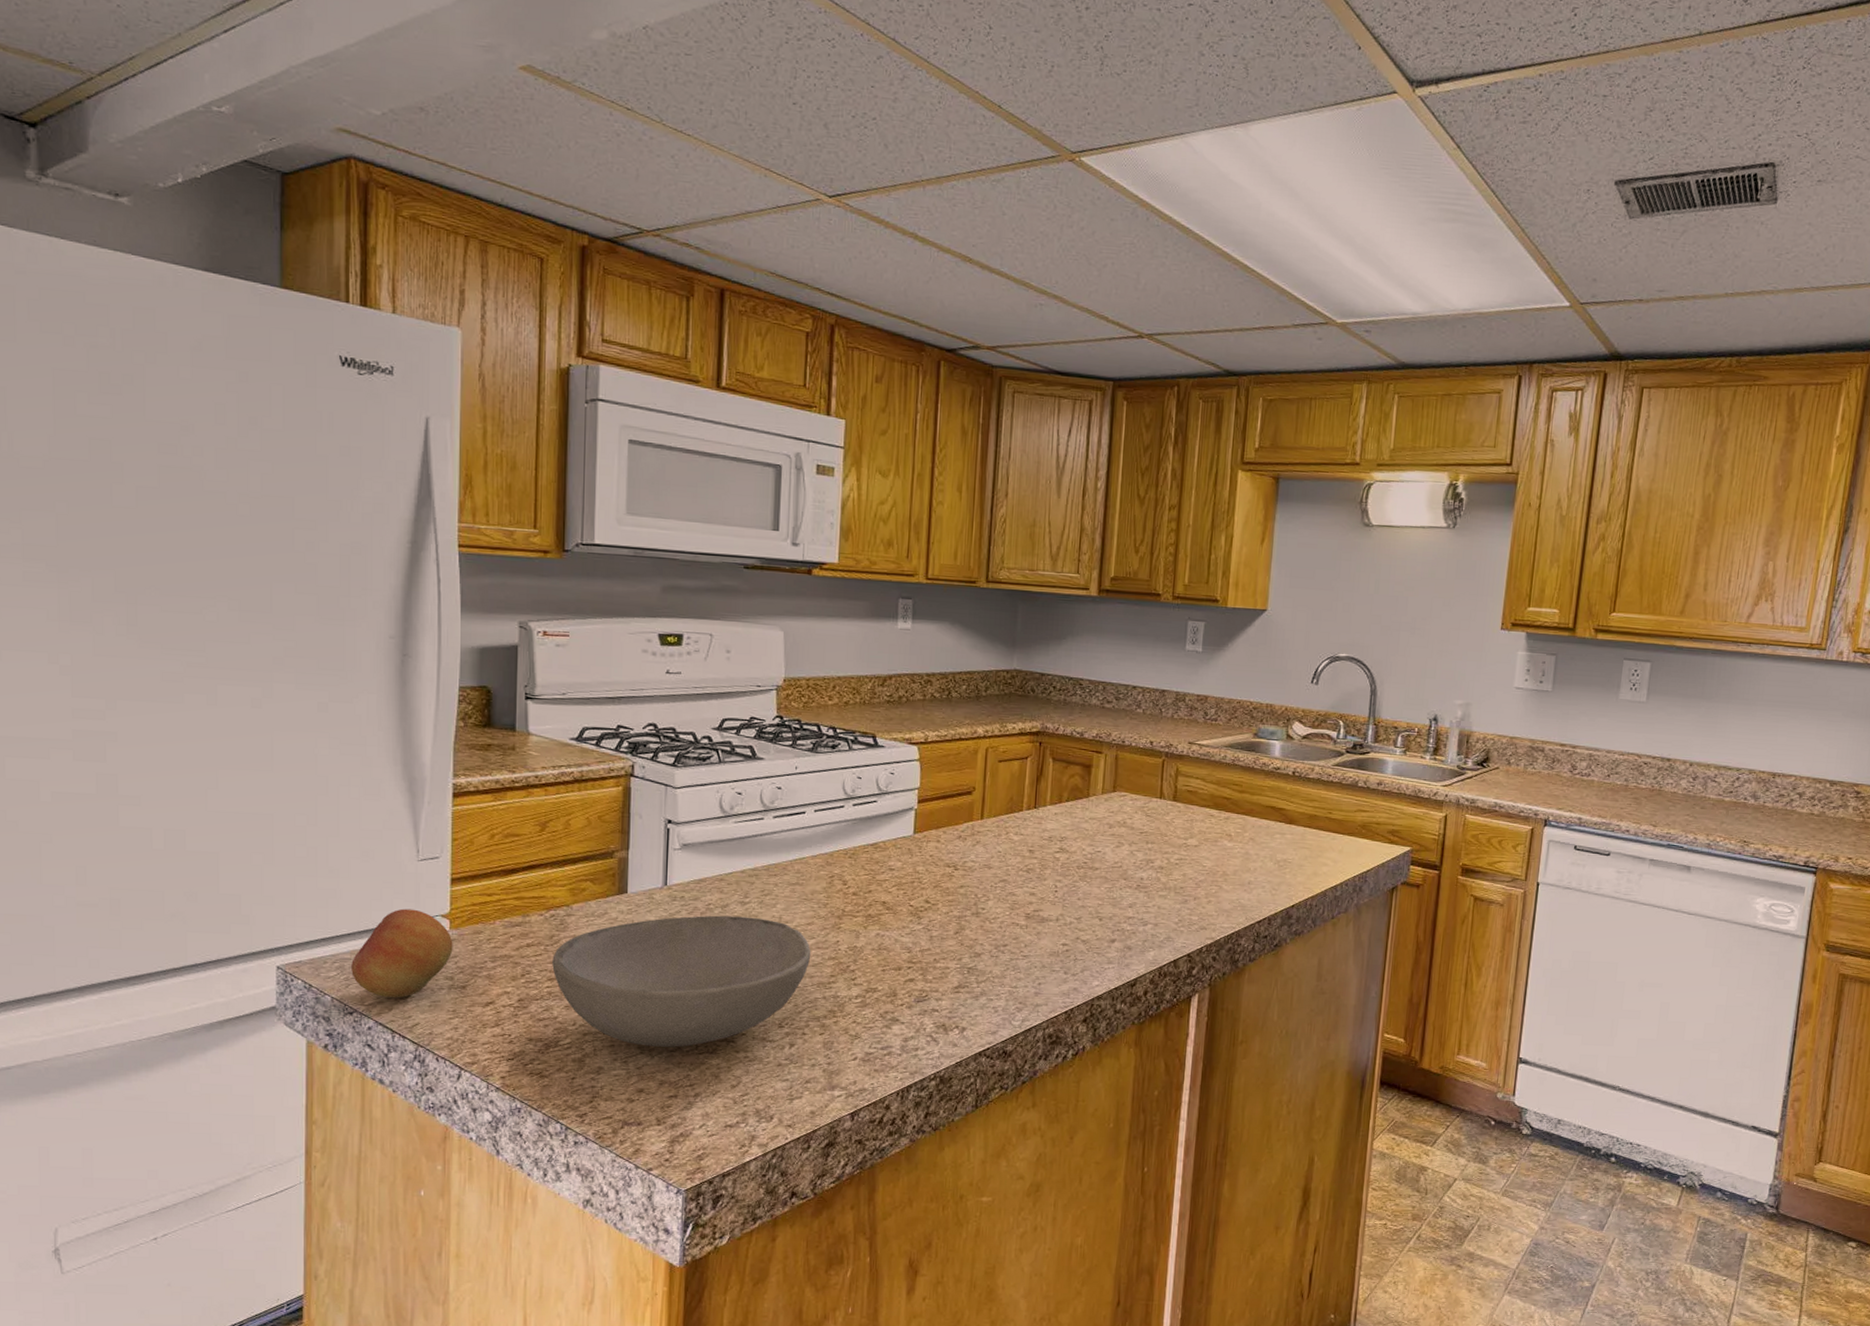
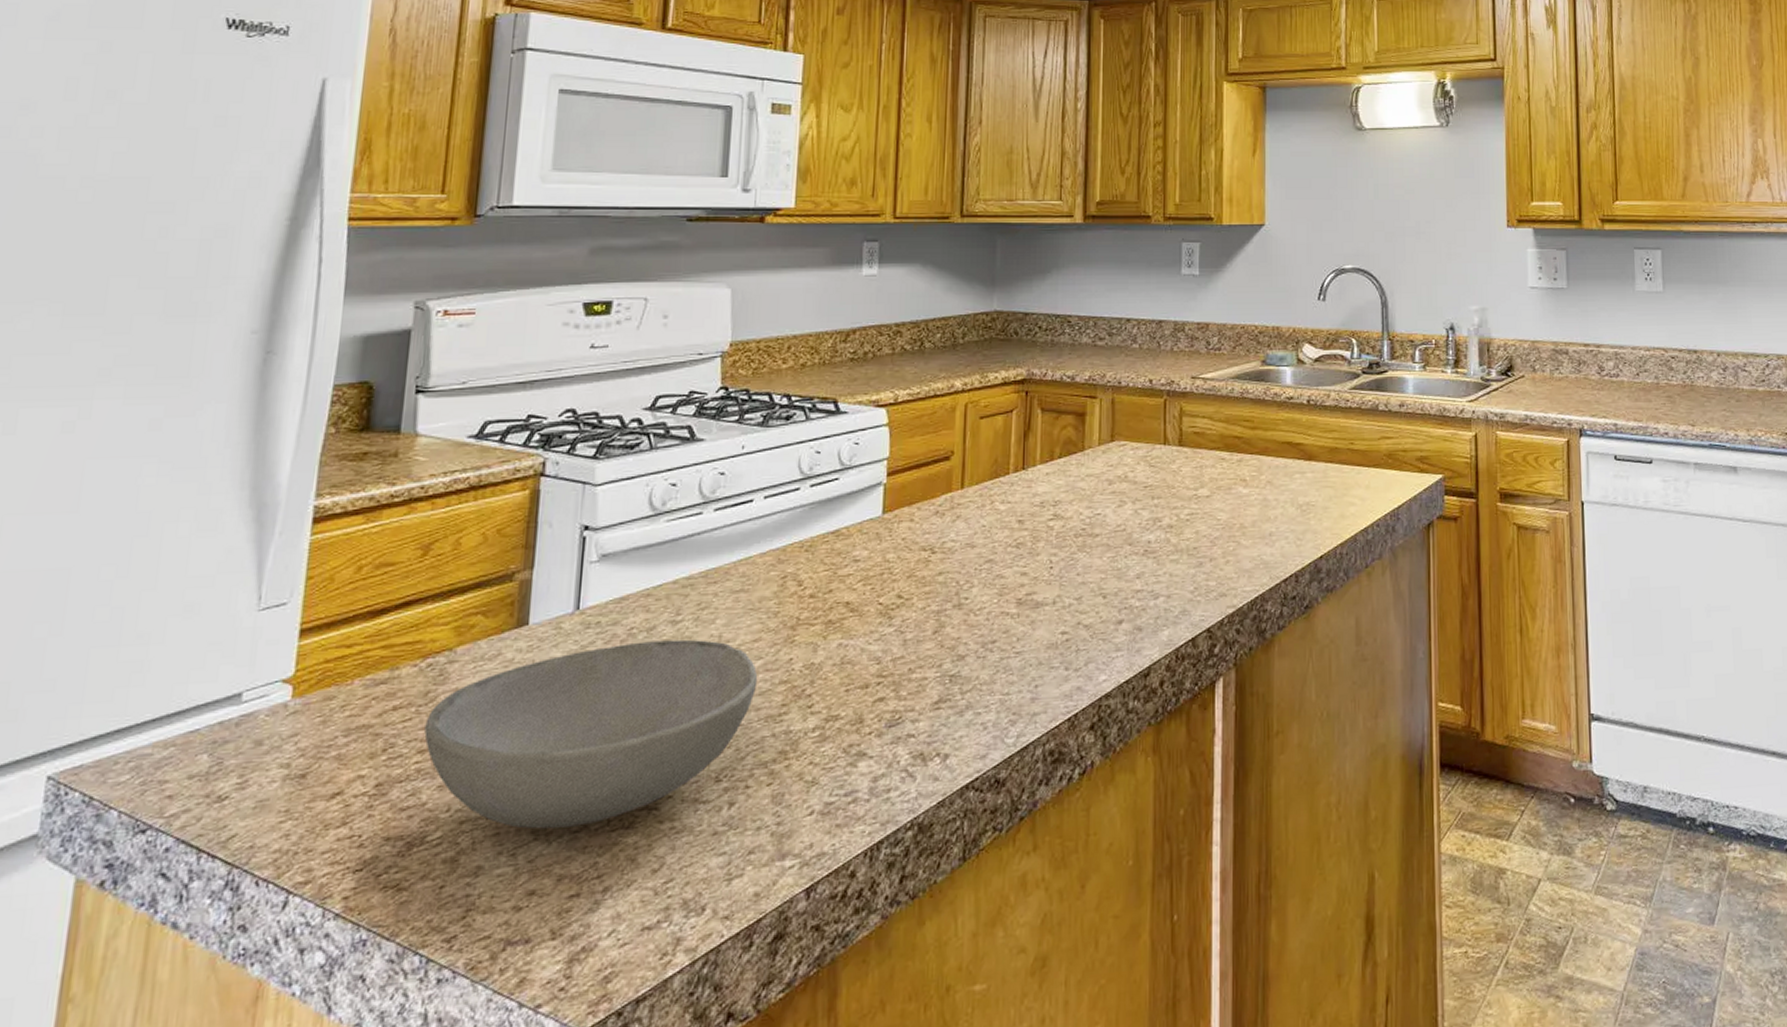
fruit: present [351,908,453,998] -> none [151,676,295,803]

